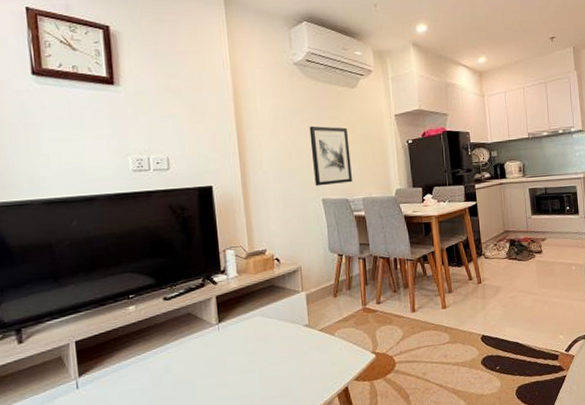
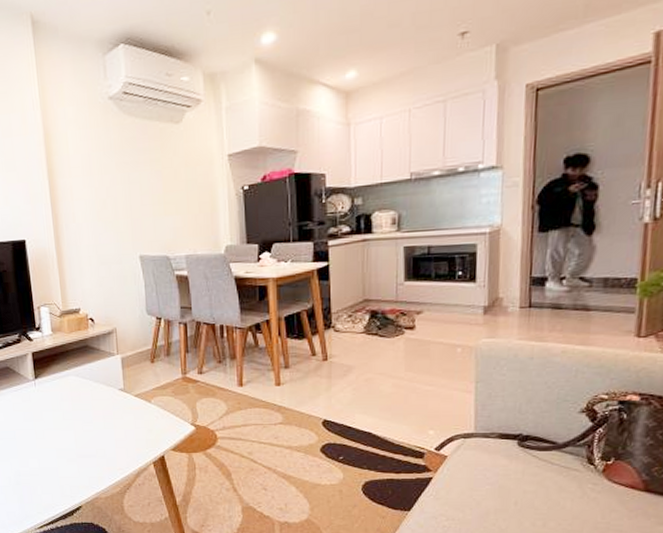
wall art: present [309,125,352,186] -> none [126,171,174,241]

